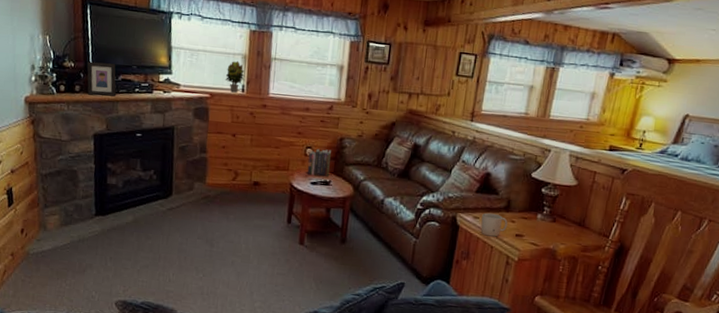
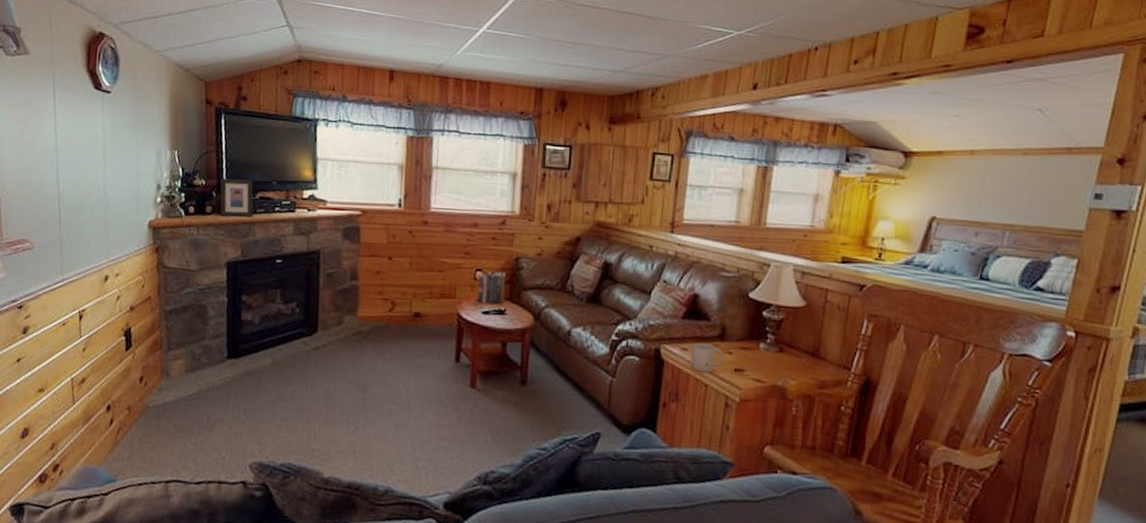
potted plant: present [225,60,245,93] -> none [379,171,402,209]

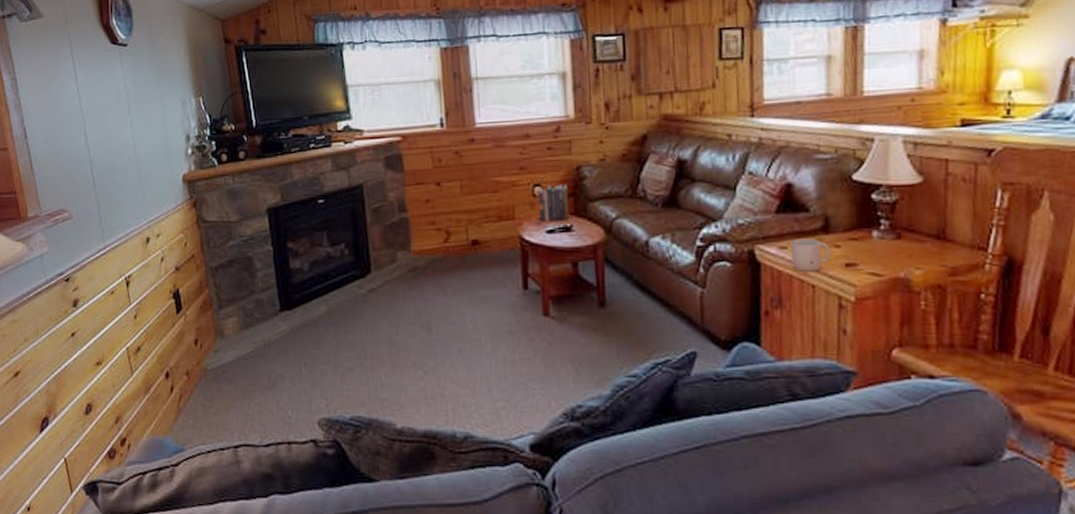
picture frame: present [220,178,253,218] -> none [249,118,287,161]

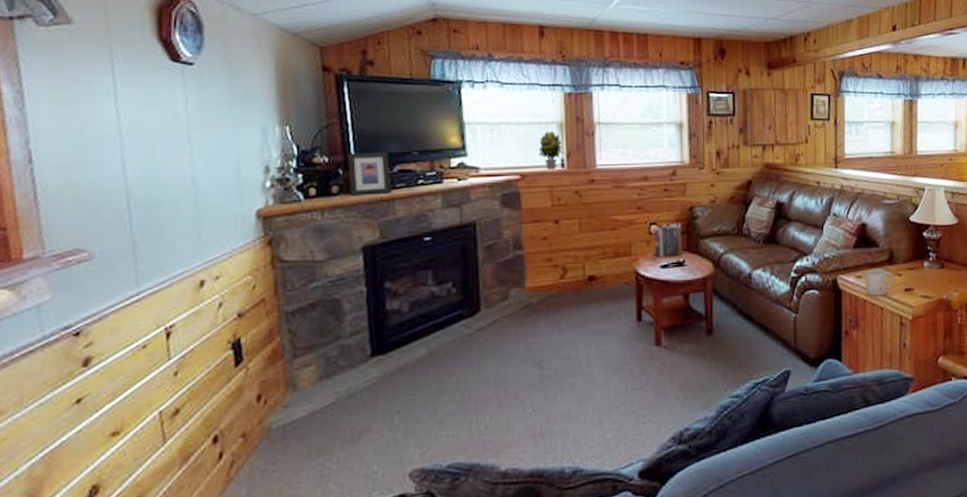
picture frame: none [249,118,287,161] -> present [347,152,391,196]
potted plant: none [417,88,442,130] -> present [538,130,563,170]

